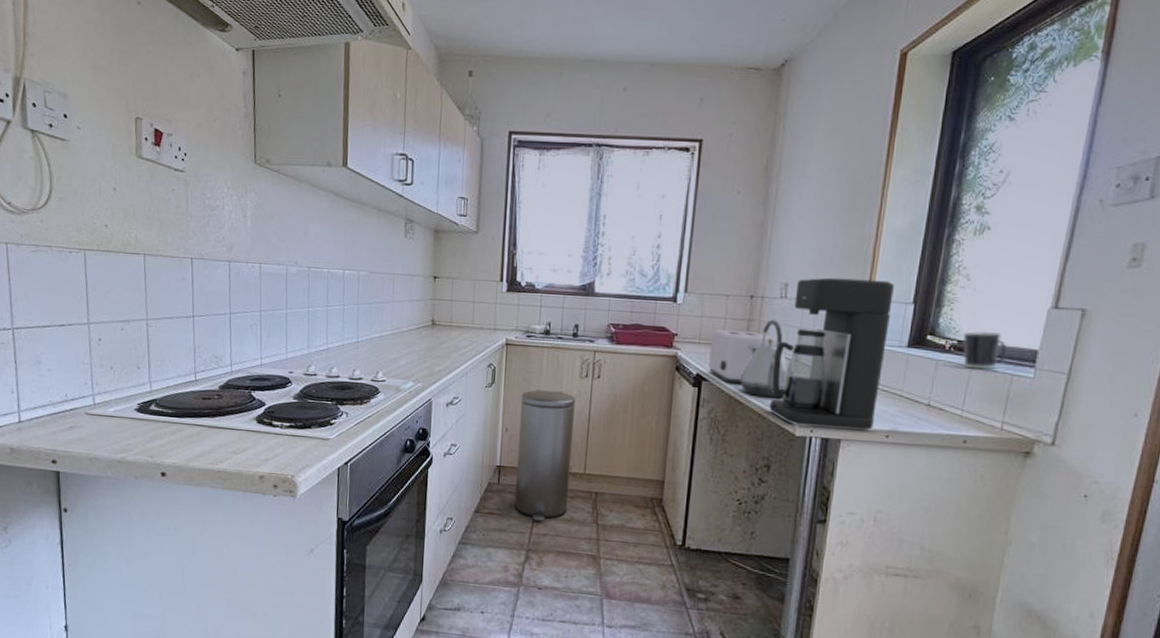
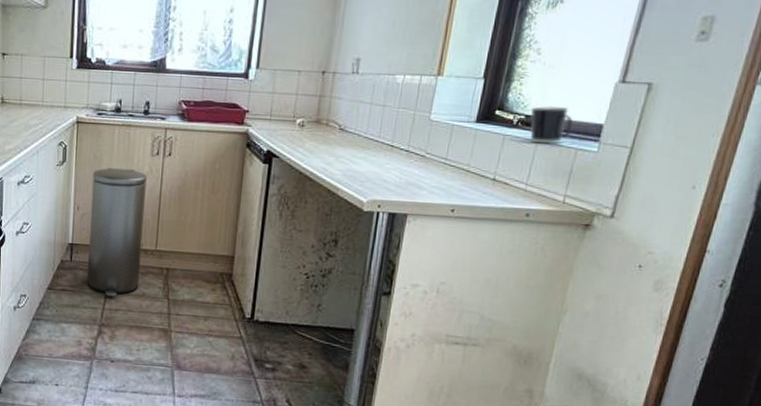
toaster: present [708,329,778,384] -> none [278,105,348,160]
kettle: present [740,319,789,397] -> none [310,95,359,173]
coffee maker: present [769,277,894,430] -> none [338,52,466,205]

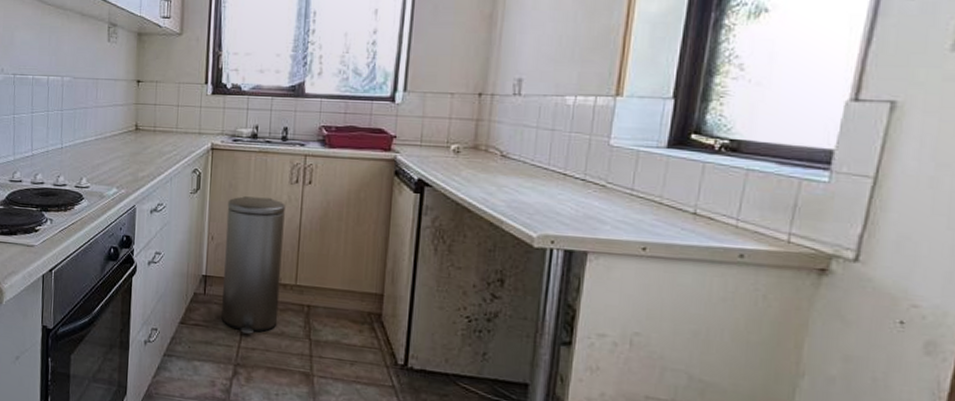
mug: present [530,105,574,144] -> none [737,128,794,173]

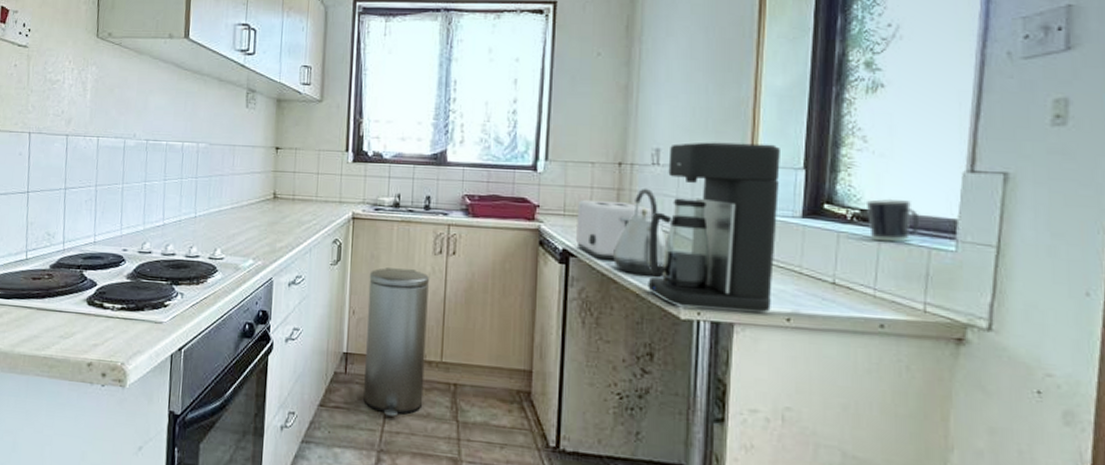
toaster: none [431,130,511,190] -> present [575,199,652,260]
kettle: none [467,118,525,204] -> present [612,188,667,275]
coffee maker: none [502,71,649,242] -> present [648,142,780,312]
mug: none [737,128,794,173] -> present [867,198,920,242]

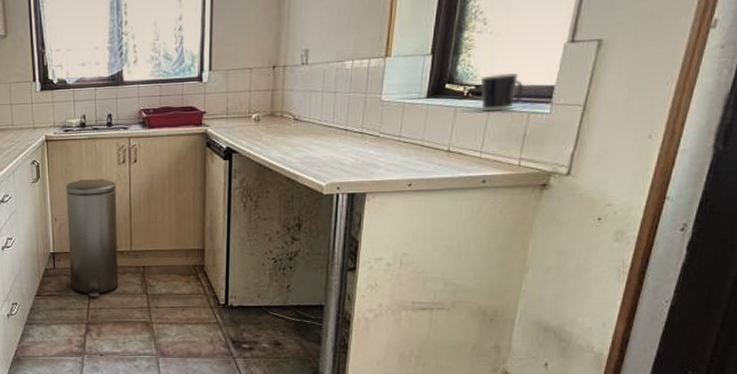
toaster: present [575,199,652,260] -> none [237,100,301,153]
kettle: present [612,188,667,275] -> none [267,86,314,161]
coffee maker: present [648,142,780,312] -> none [297,35,412,184]

